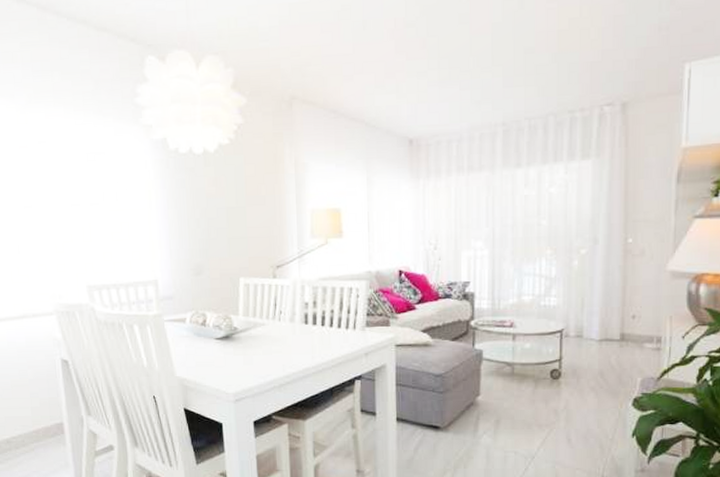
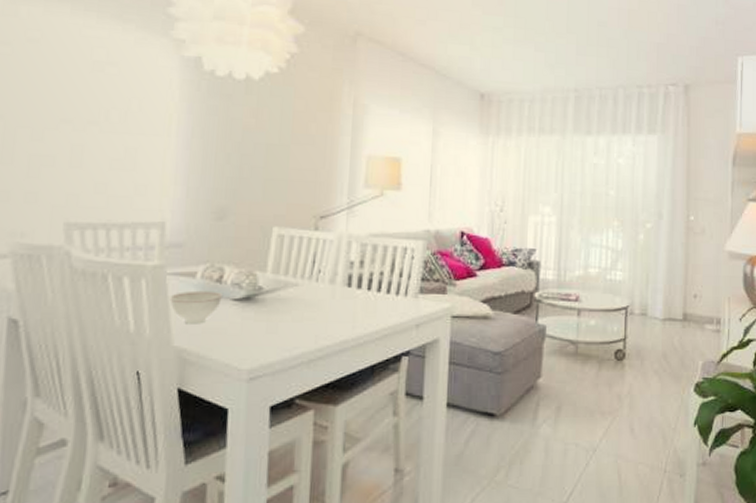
bowl: none [169,332,208,359] -> present [169,290,224,324]

